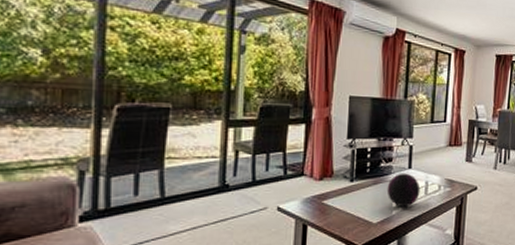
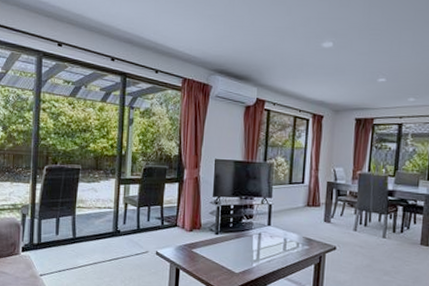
decorative orb: present [387,173,421,208] -> none [248,229,279,261]

